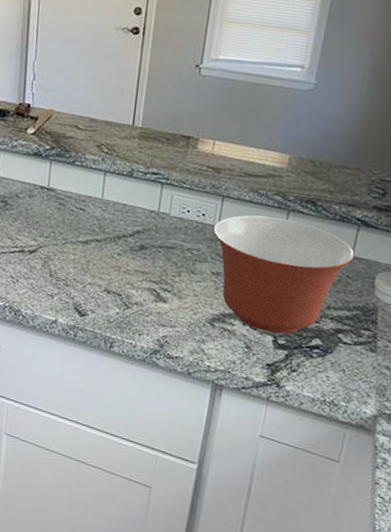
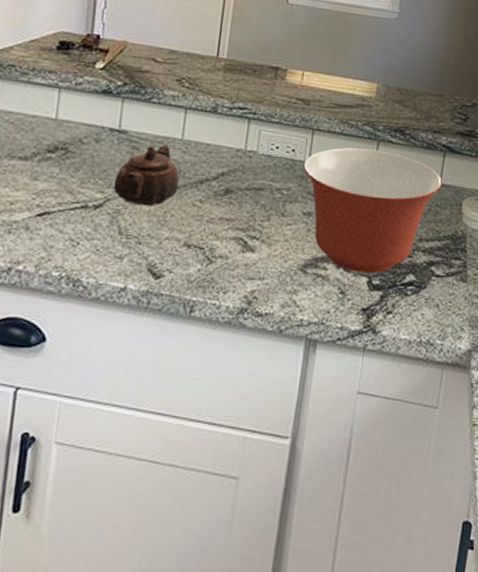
teapot: none [44,202,100,255] -> present [113,144,180,206]

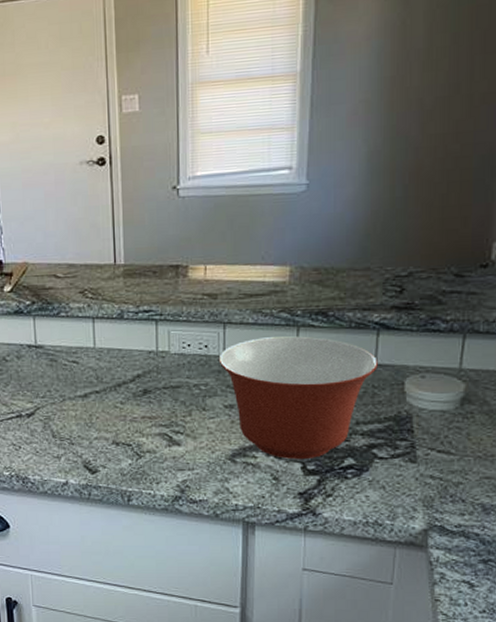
teapot: present [113,144,180,206] -> none [40,354,99,411]

